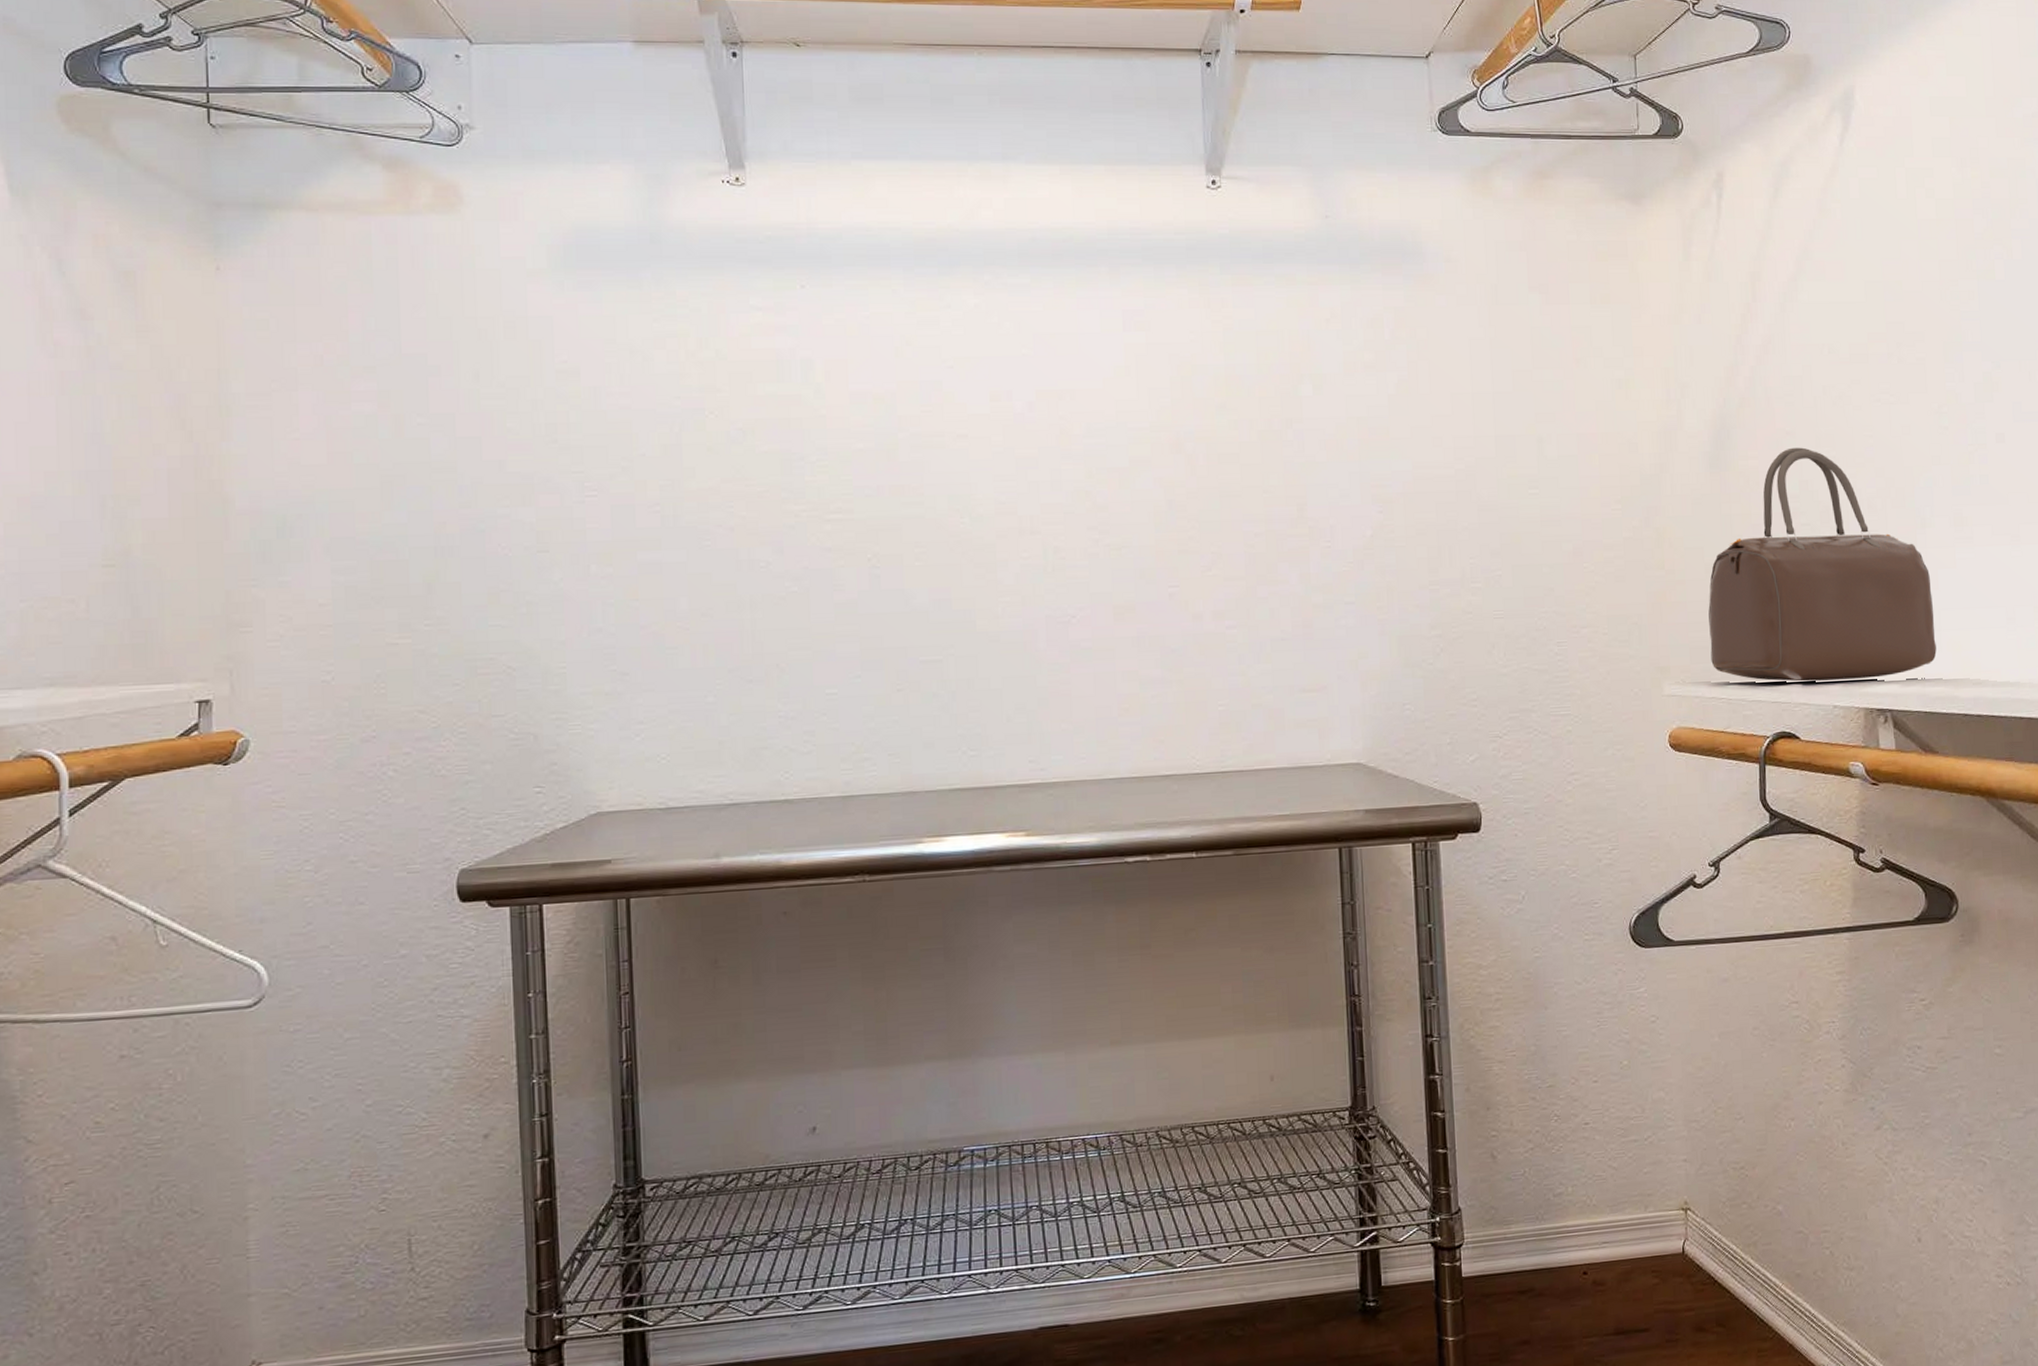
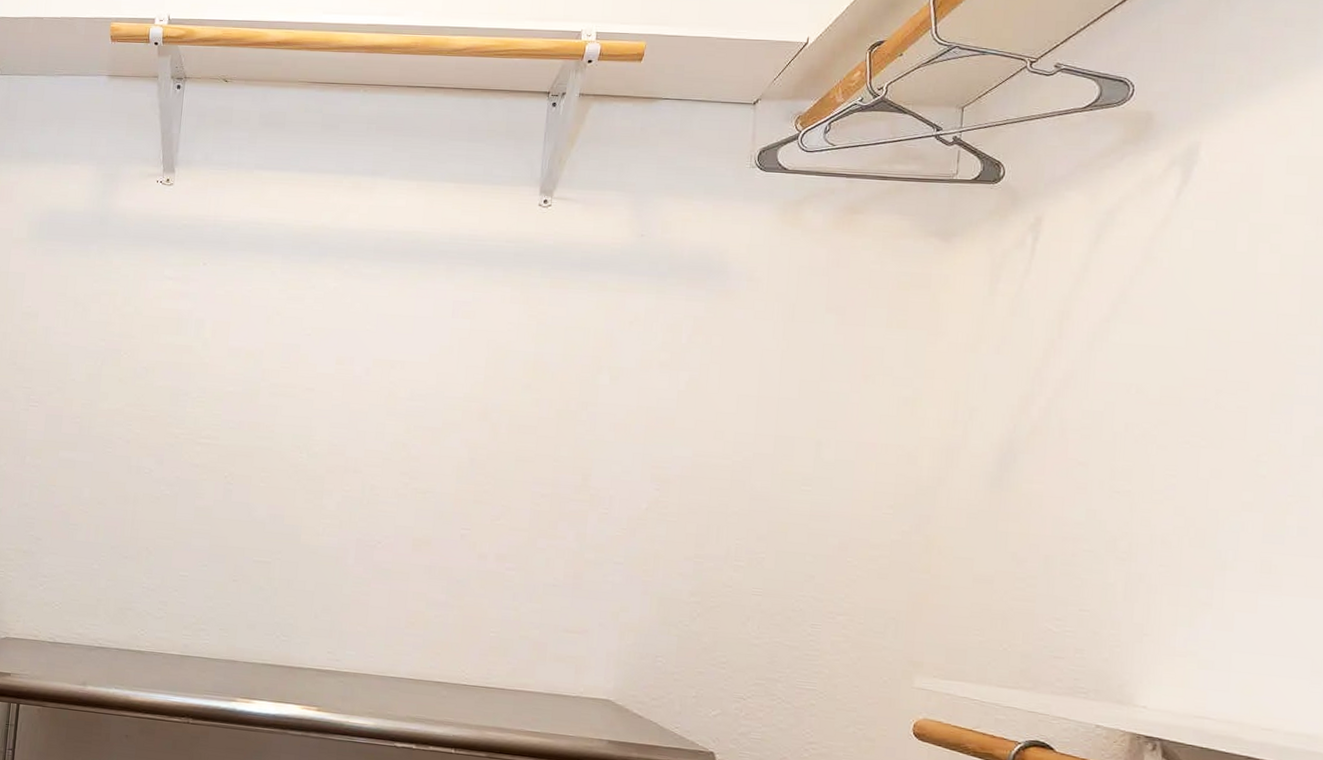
handbag: present [1708,447,1937,682] -> none [968,477,1225,707]

